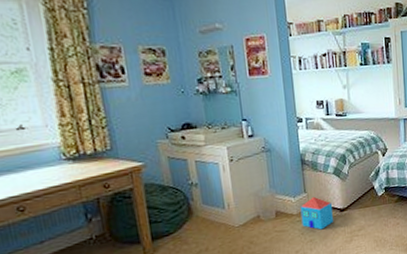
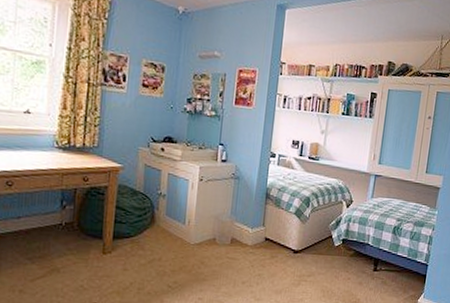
toy house: present [300,196,334,230] -> none [254,232,287,267]

